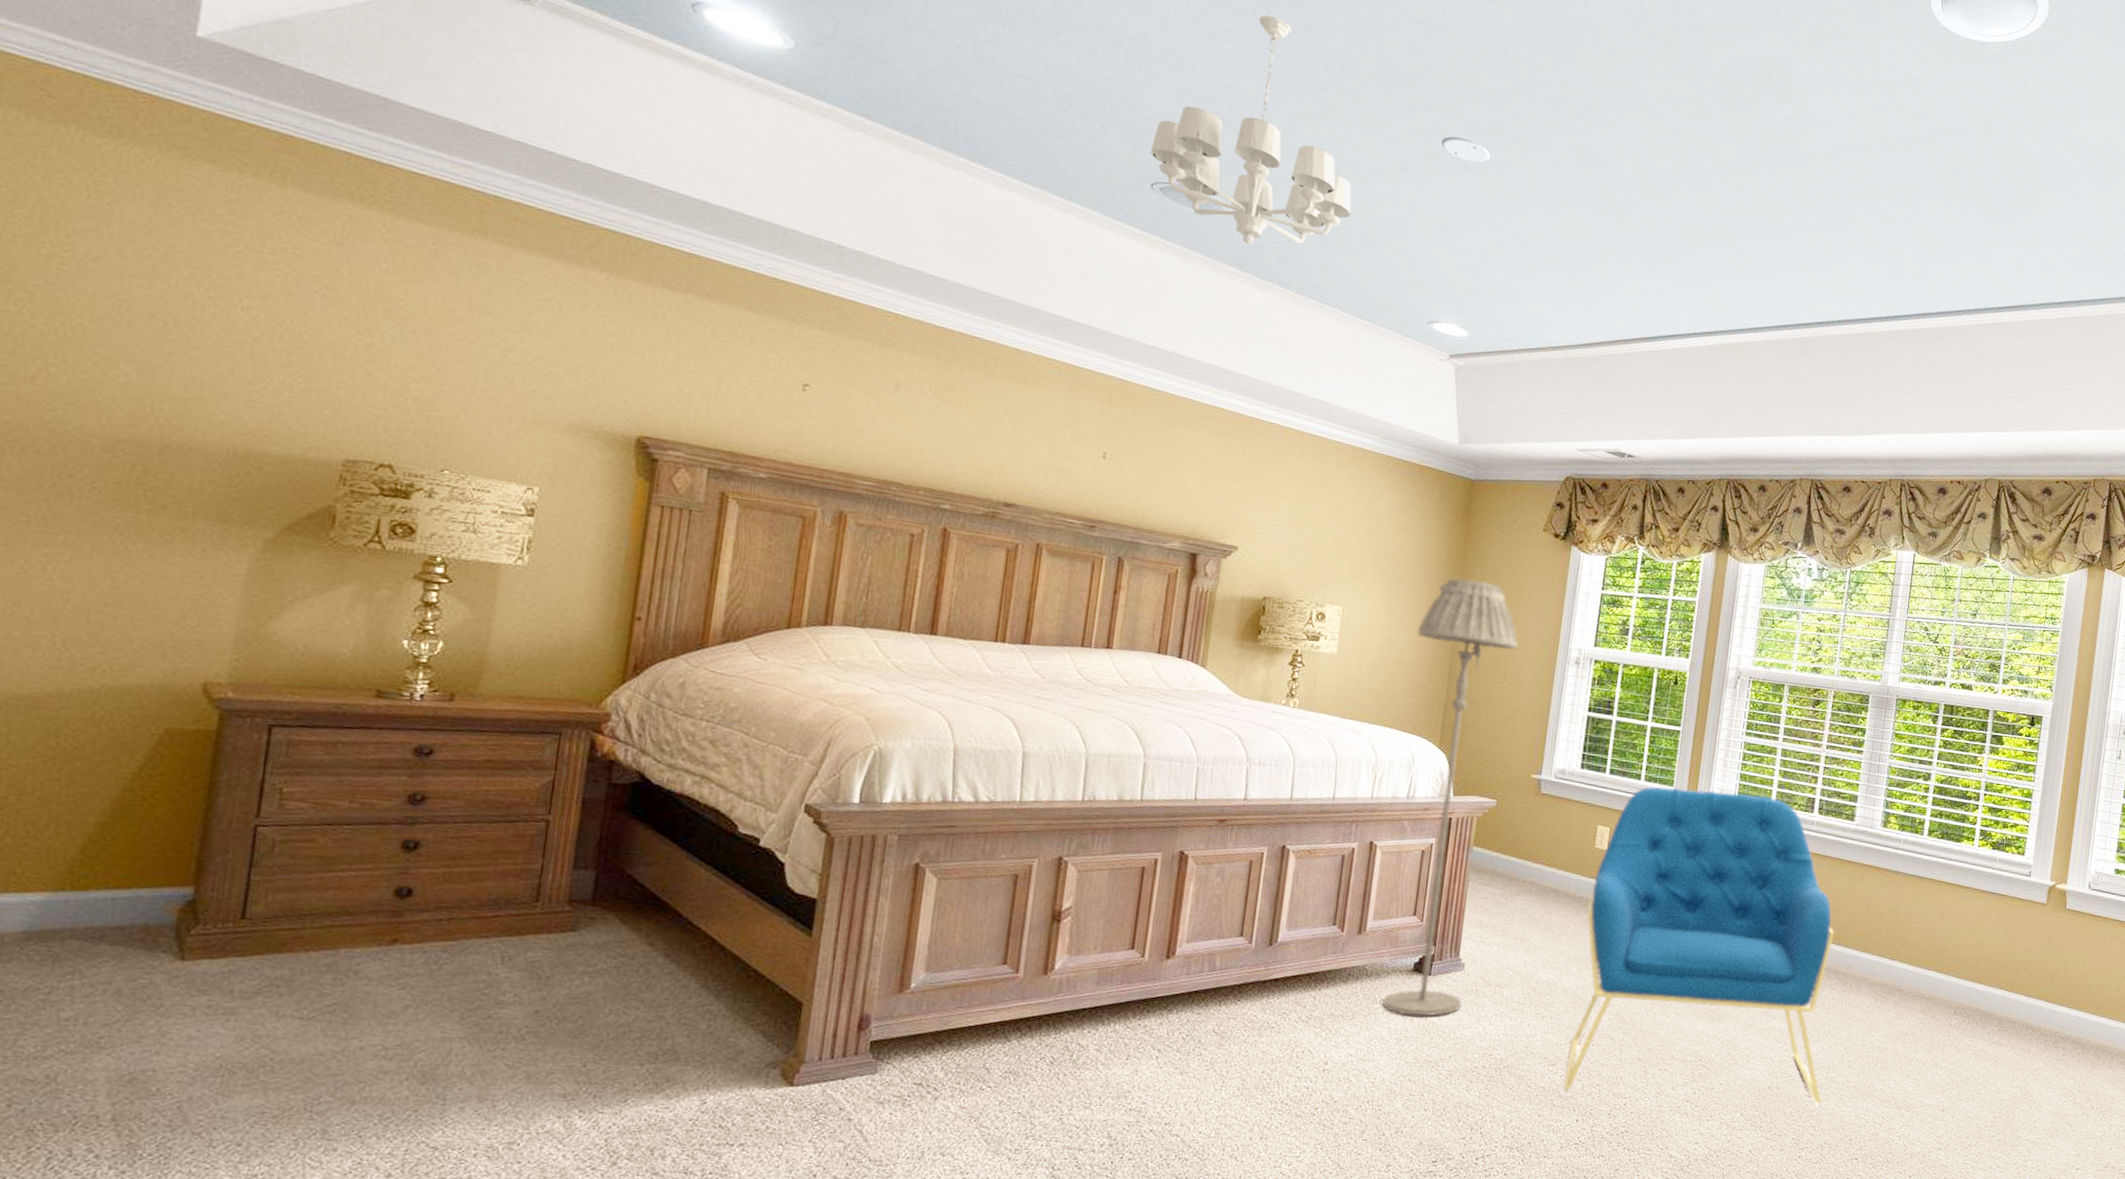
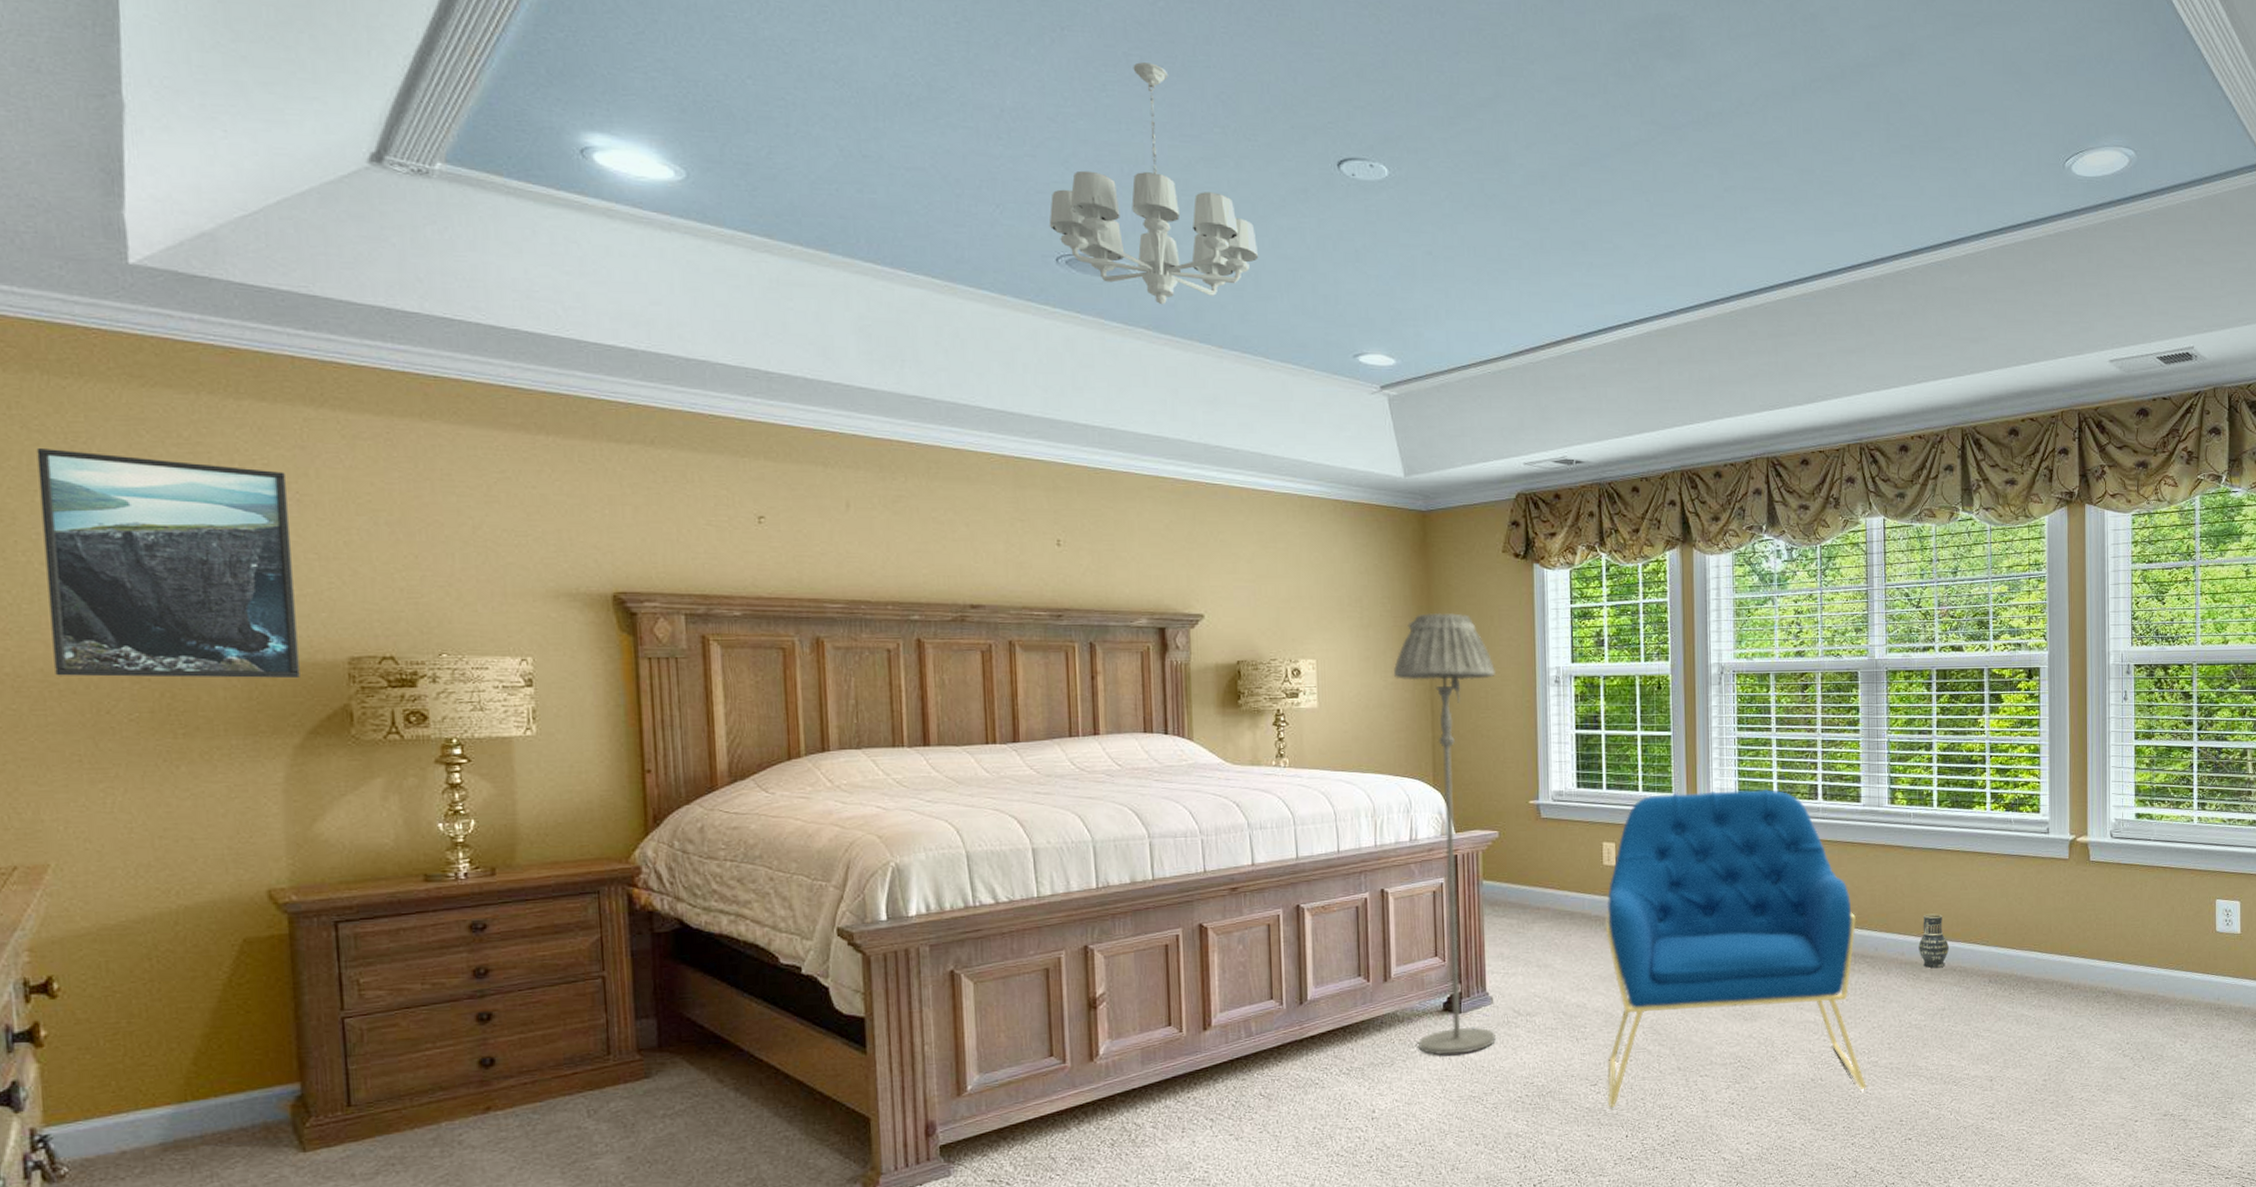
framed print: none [22,201,316,473] -> present [36,449,300,679]
vase: none [1890,939,1920,994] -> present [1918,913,1949,969]

